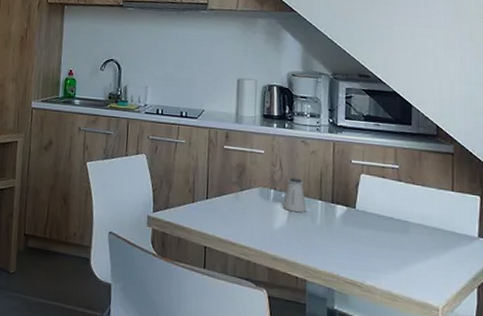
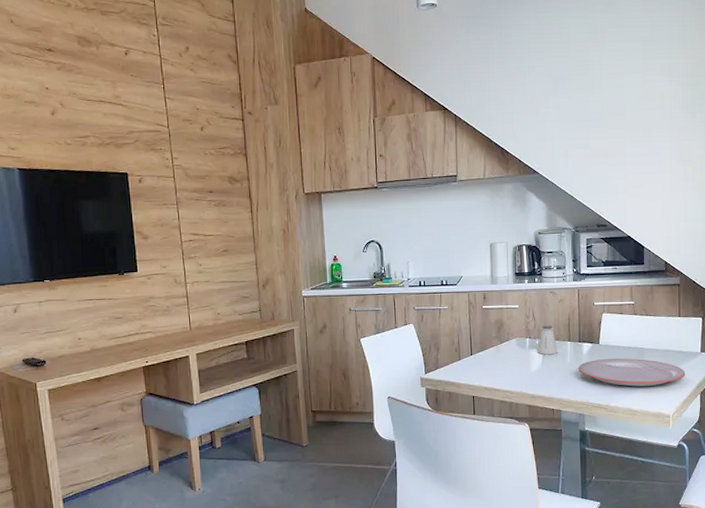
plate: none [329,226,459,269] -> present [578,358,686,387]

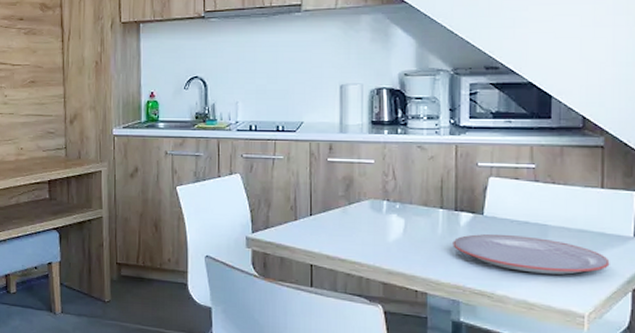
saltshaker: present [537,325,558,354] -> none [397,186,426,222]

